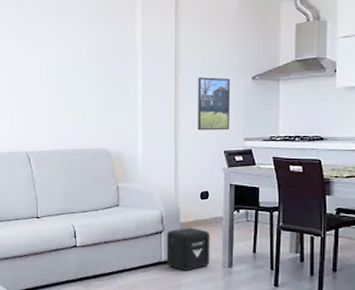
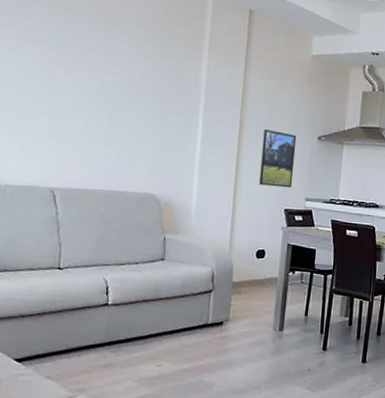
air purifier: present [166,228,210,271] -> none [213,287,263,334]

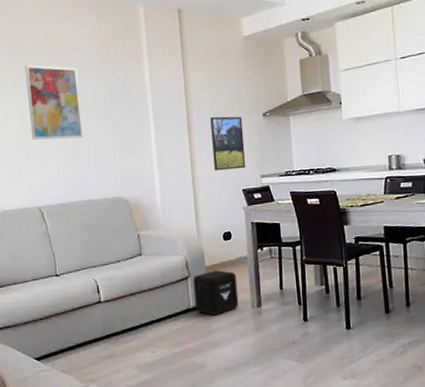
wall art: none [56,25,125,121] -> present [25,65,83,140]
air purifier: none [213,287,263,334] -> present [193,270,239,315]

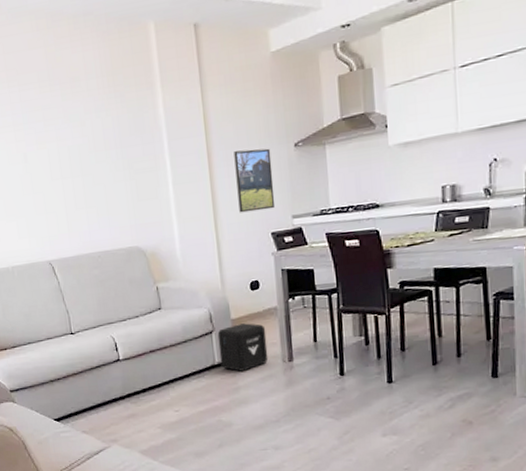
wall art: present [25,65,83,140] -> none [24,101,93,187]

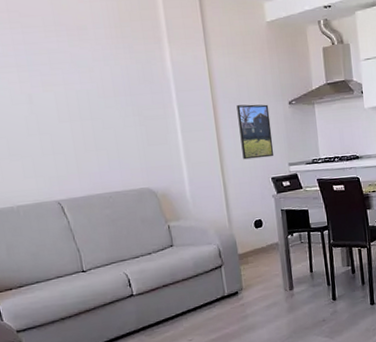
air purifier: present [217,323,269,372] -> none [226,257,272,301]

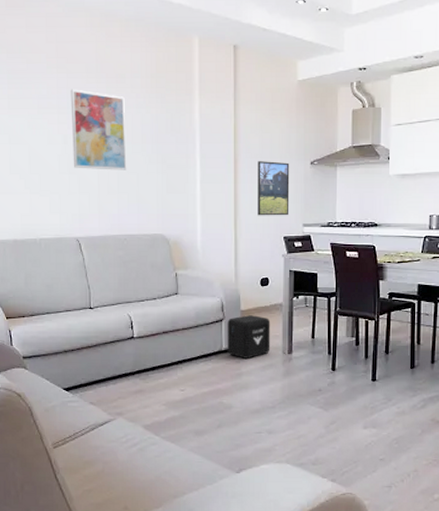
wall art: none [28,44,102,129] -> present [70,89,127,170]
air purifier: none [226,257,272,301] -> present [227,315,271,359]

